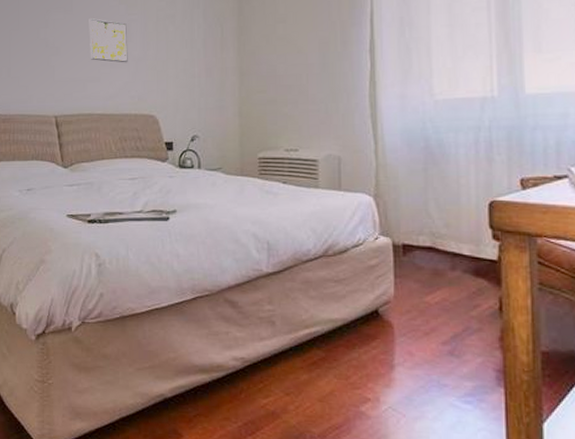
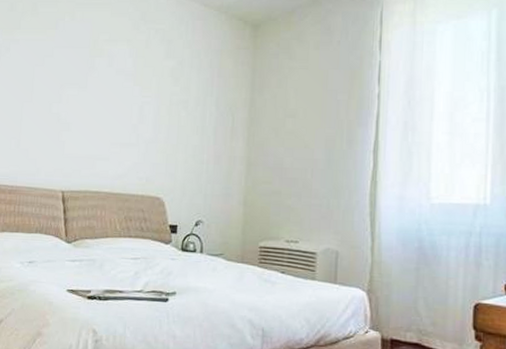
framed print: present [89,18,128,63] -> none [101,97,140,144]

